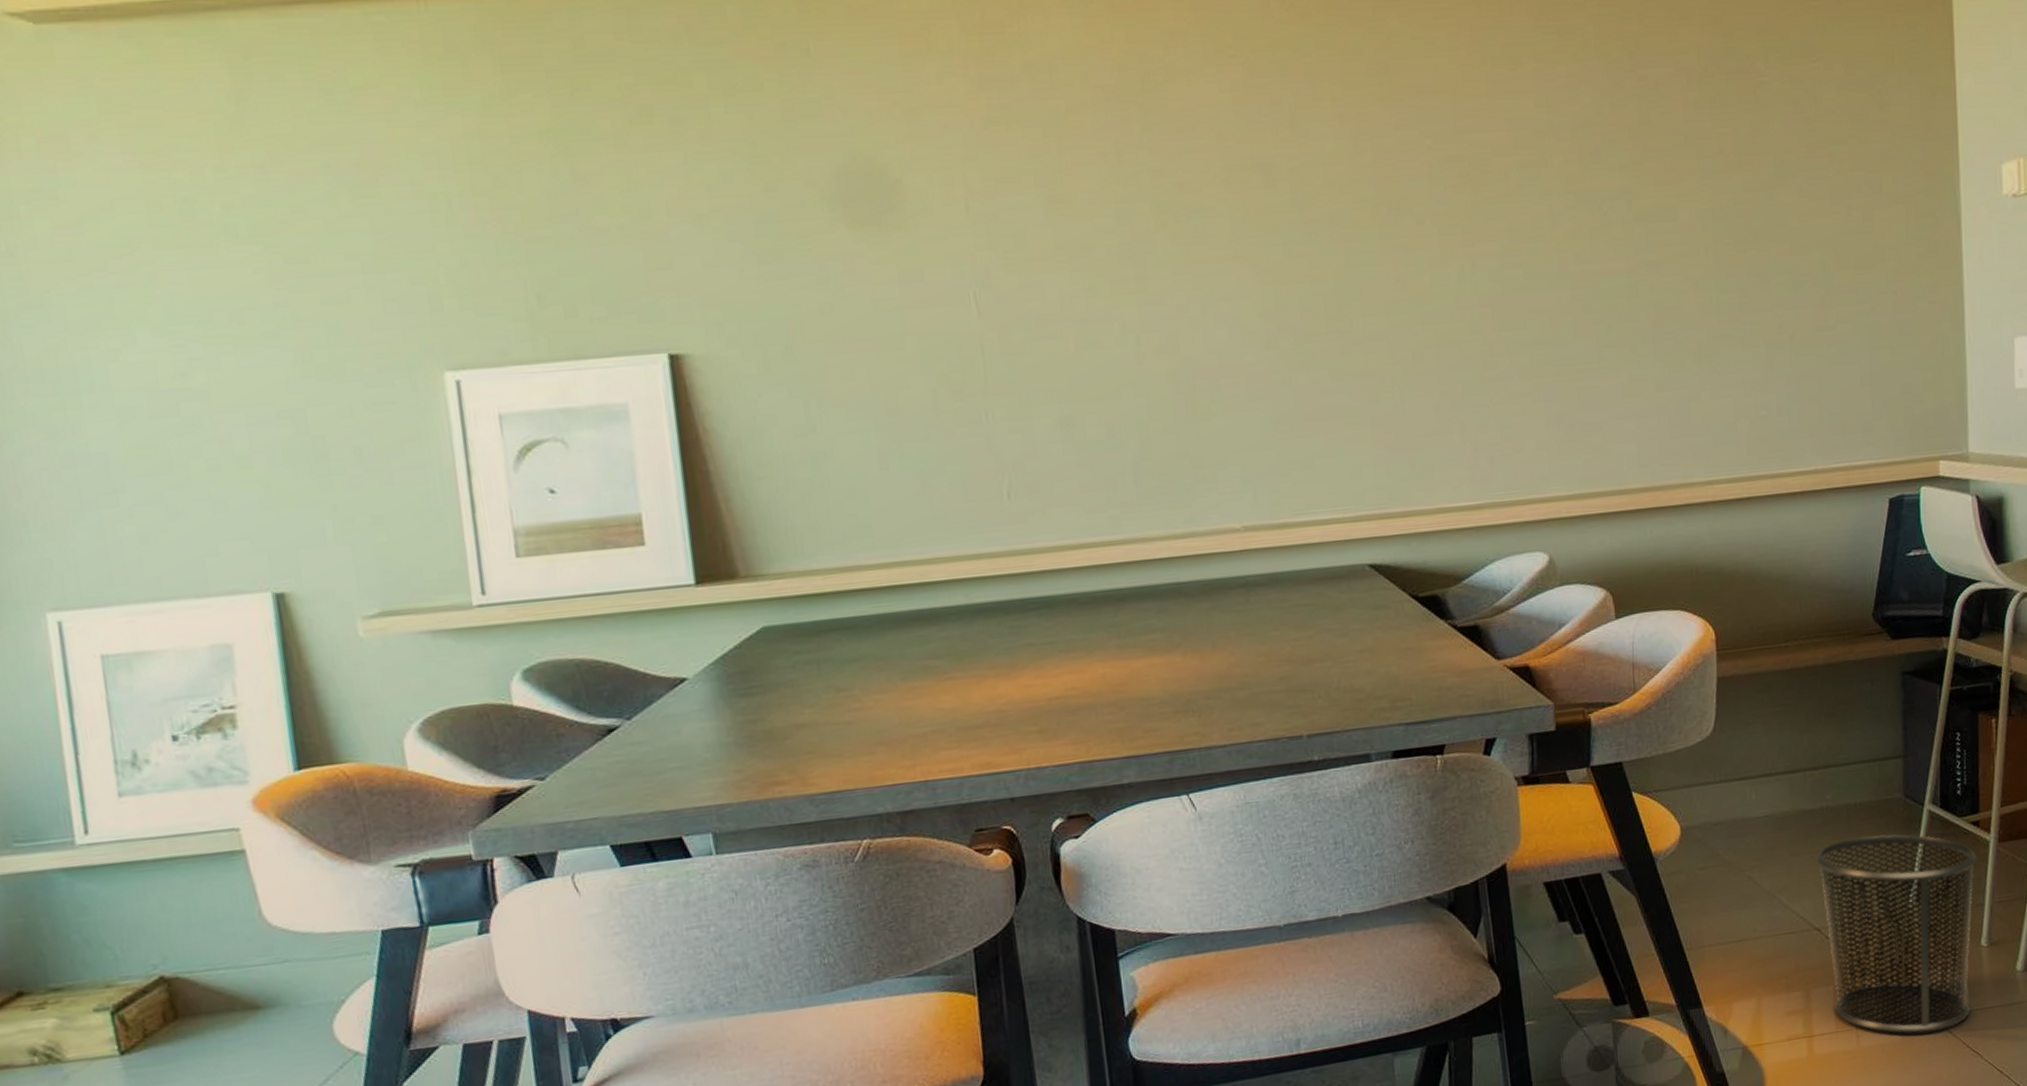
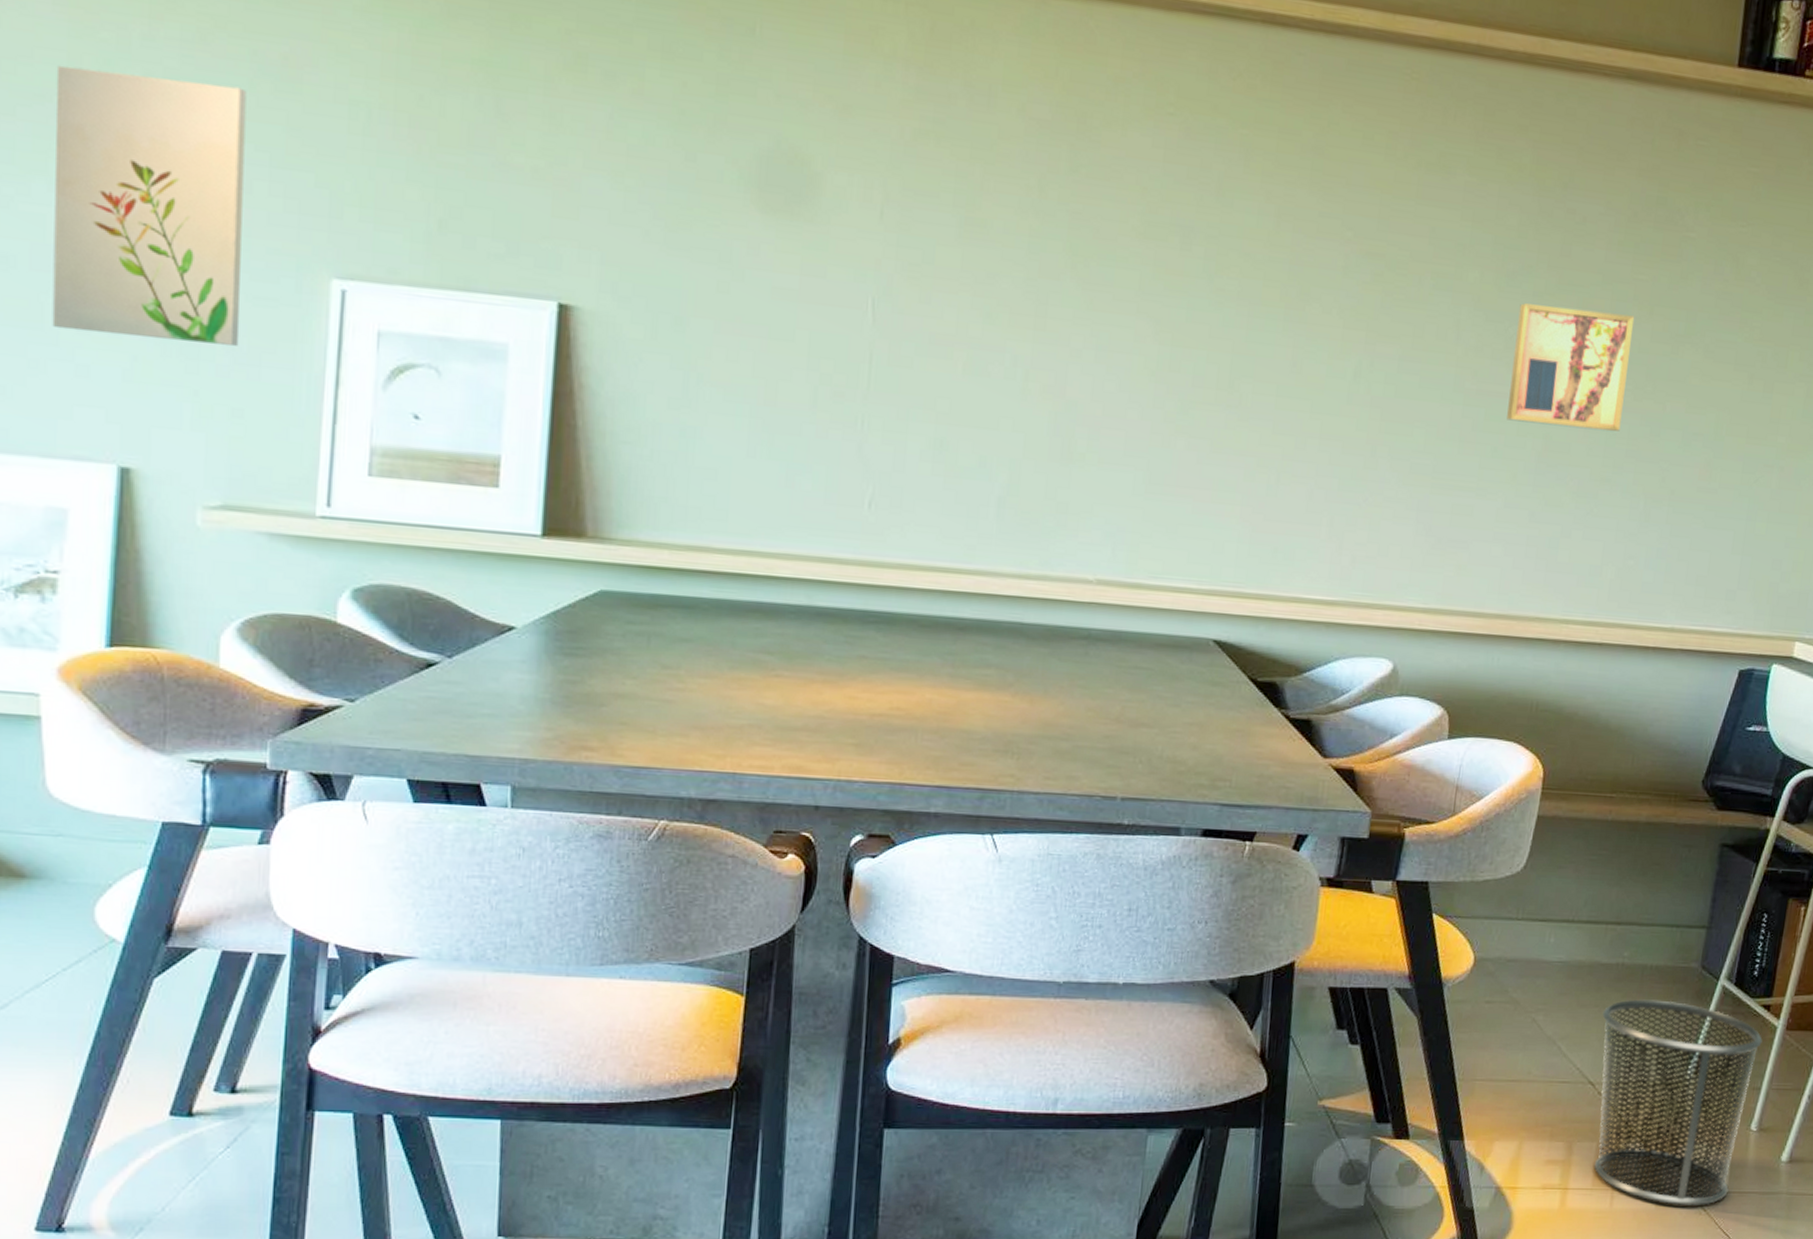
wall art: none [137,201,367,470] -> present [52,65,247,346]
wall art: none [1608,170,1729,296] -> present [1507,303,1635,432]

